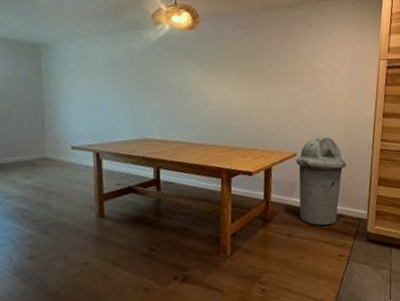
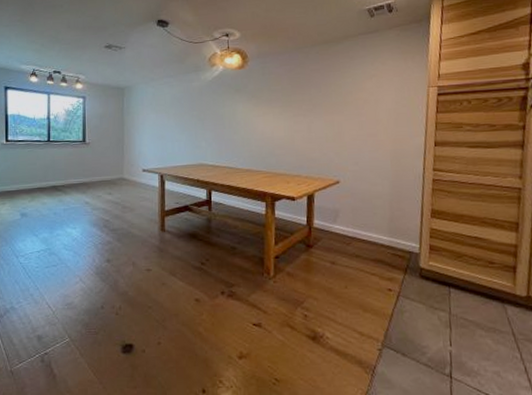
trash can: present [296,136,346,226] -> none [339,164,393,256]

